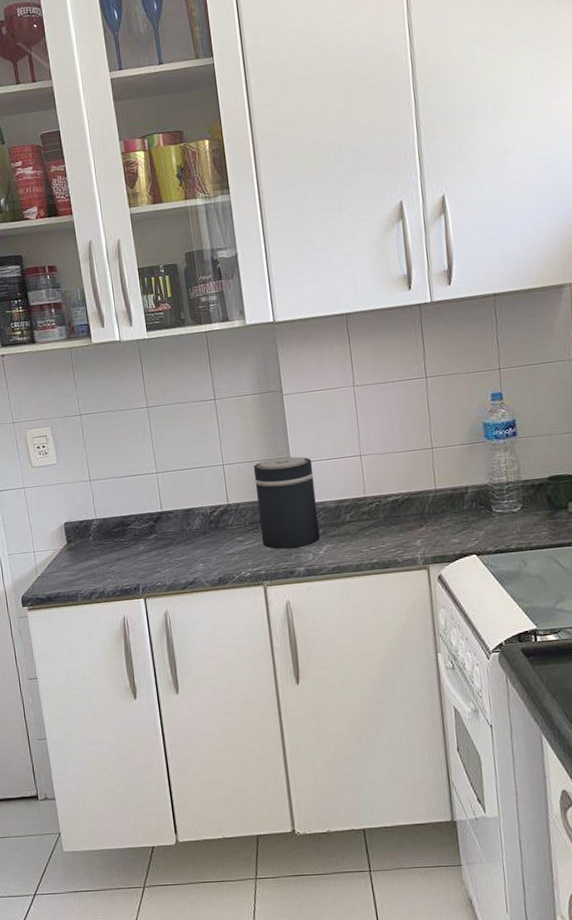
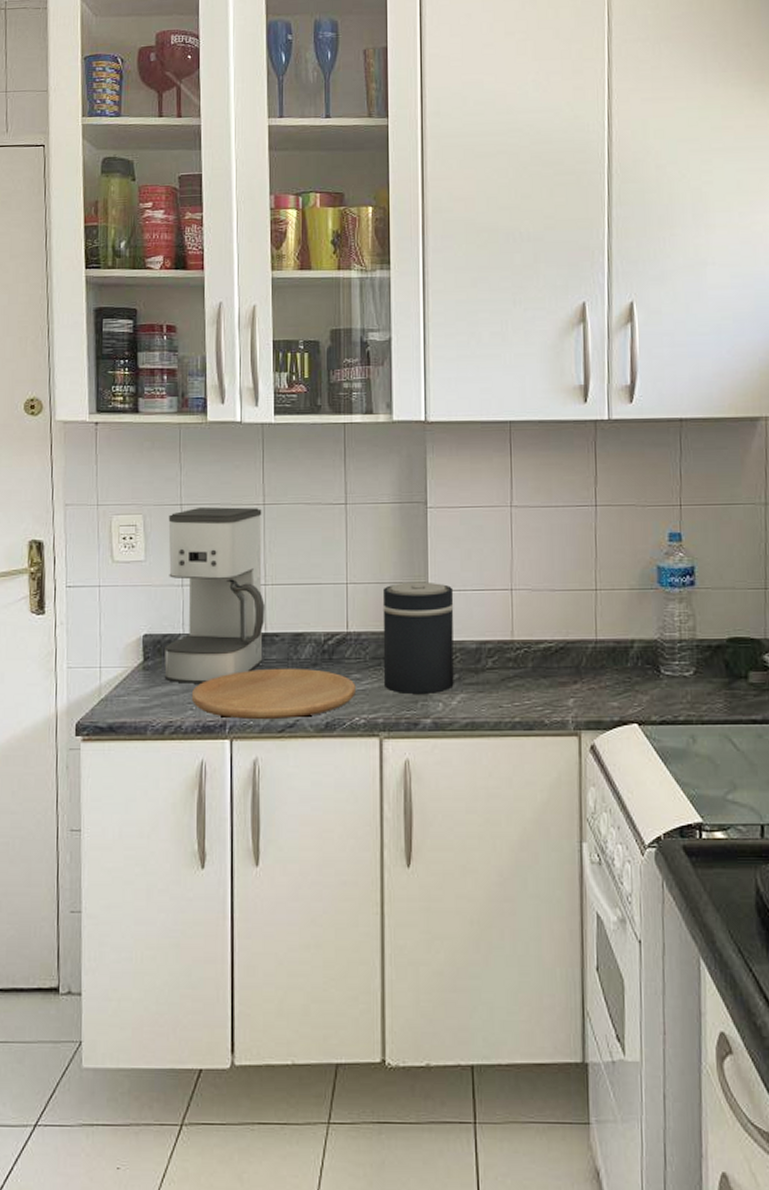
coffee maker: none [71,411,163,558] -> present [163,507,265,684]
cutting board: none [108,536,240,582] -> present [191,668,356,720]

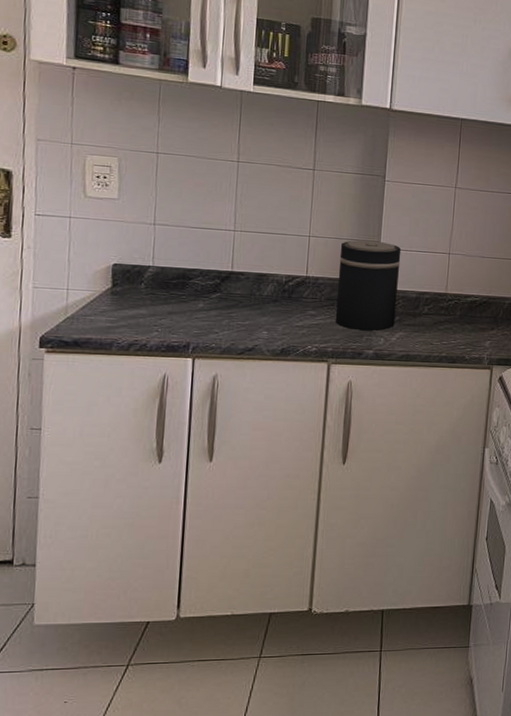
coffee maker: present [163,507,265,684] -> none [132,157,236,310]
cutting board: present [191,668,356,720] -> none [157,301,310,344]

